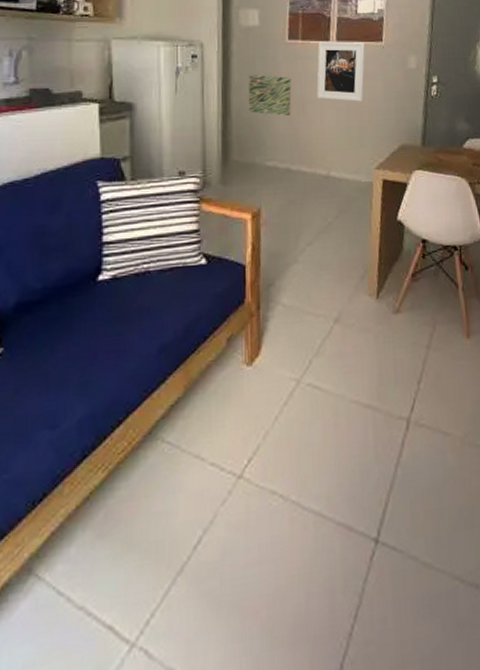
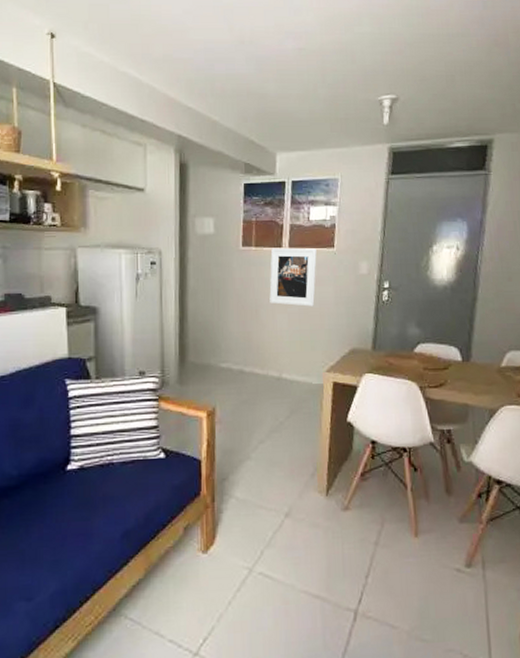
wall art: present [248,75,292,117] -> none [203,281,245,321]

